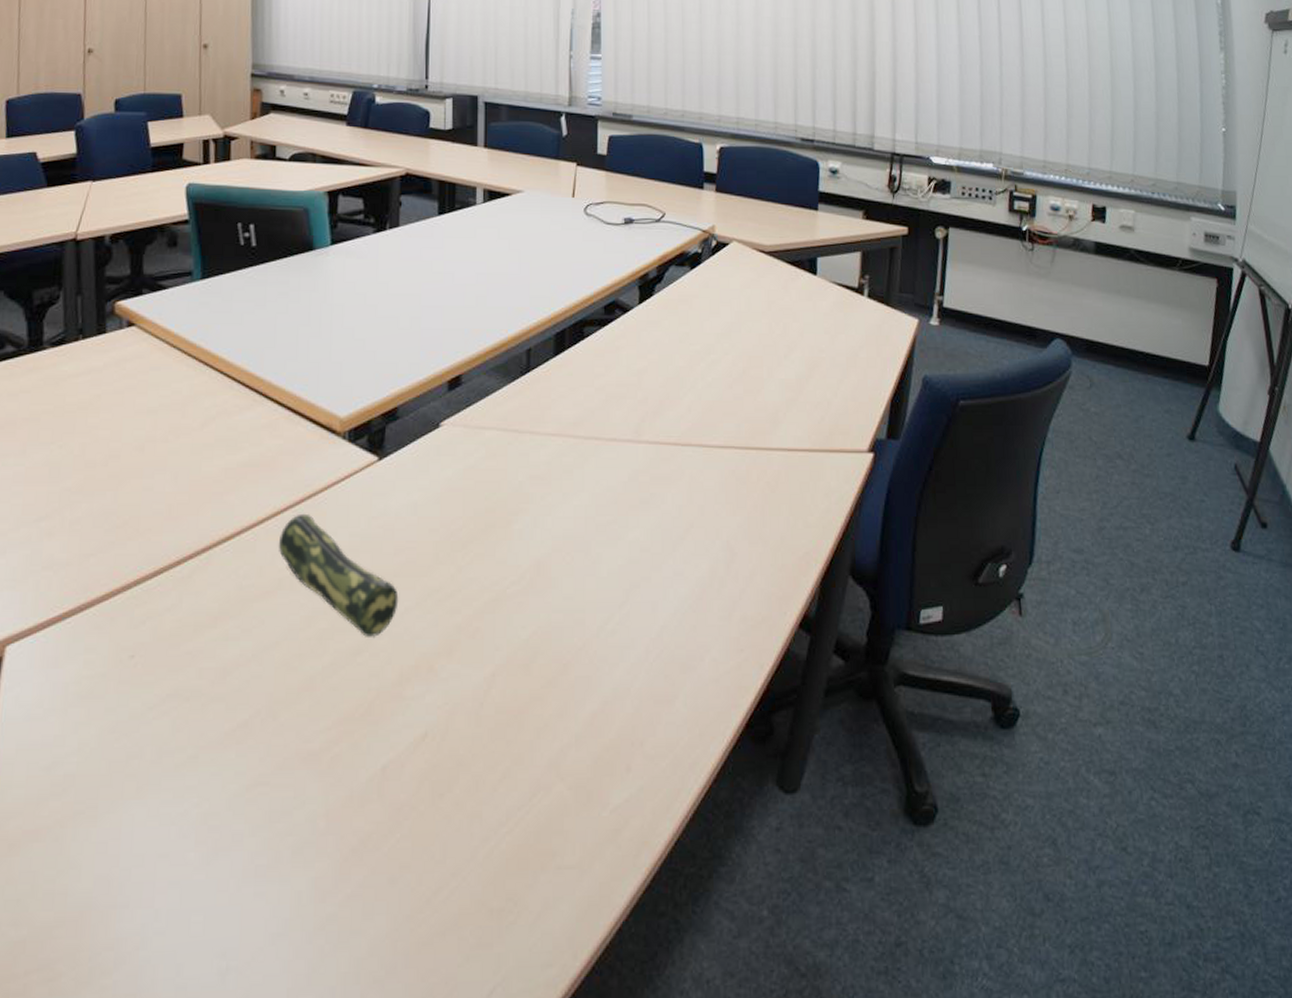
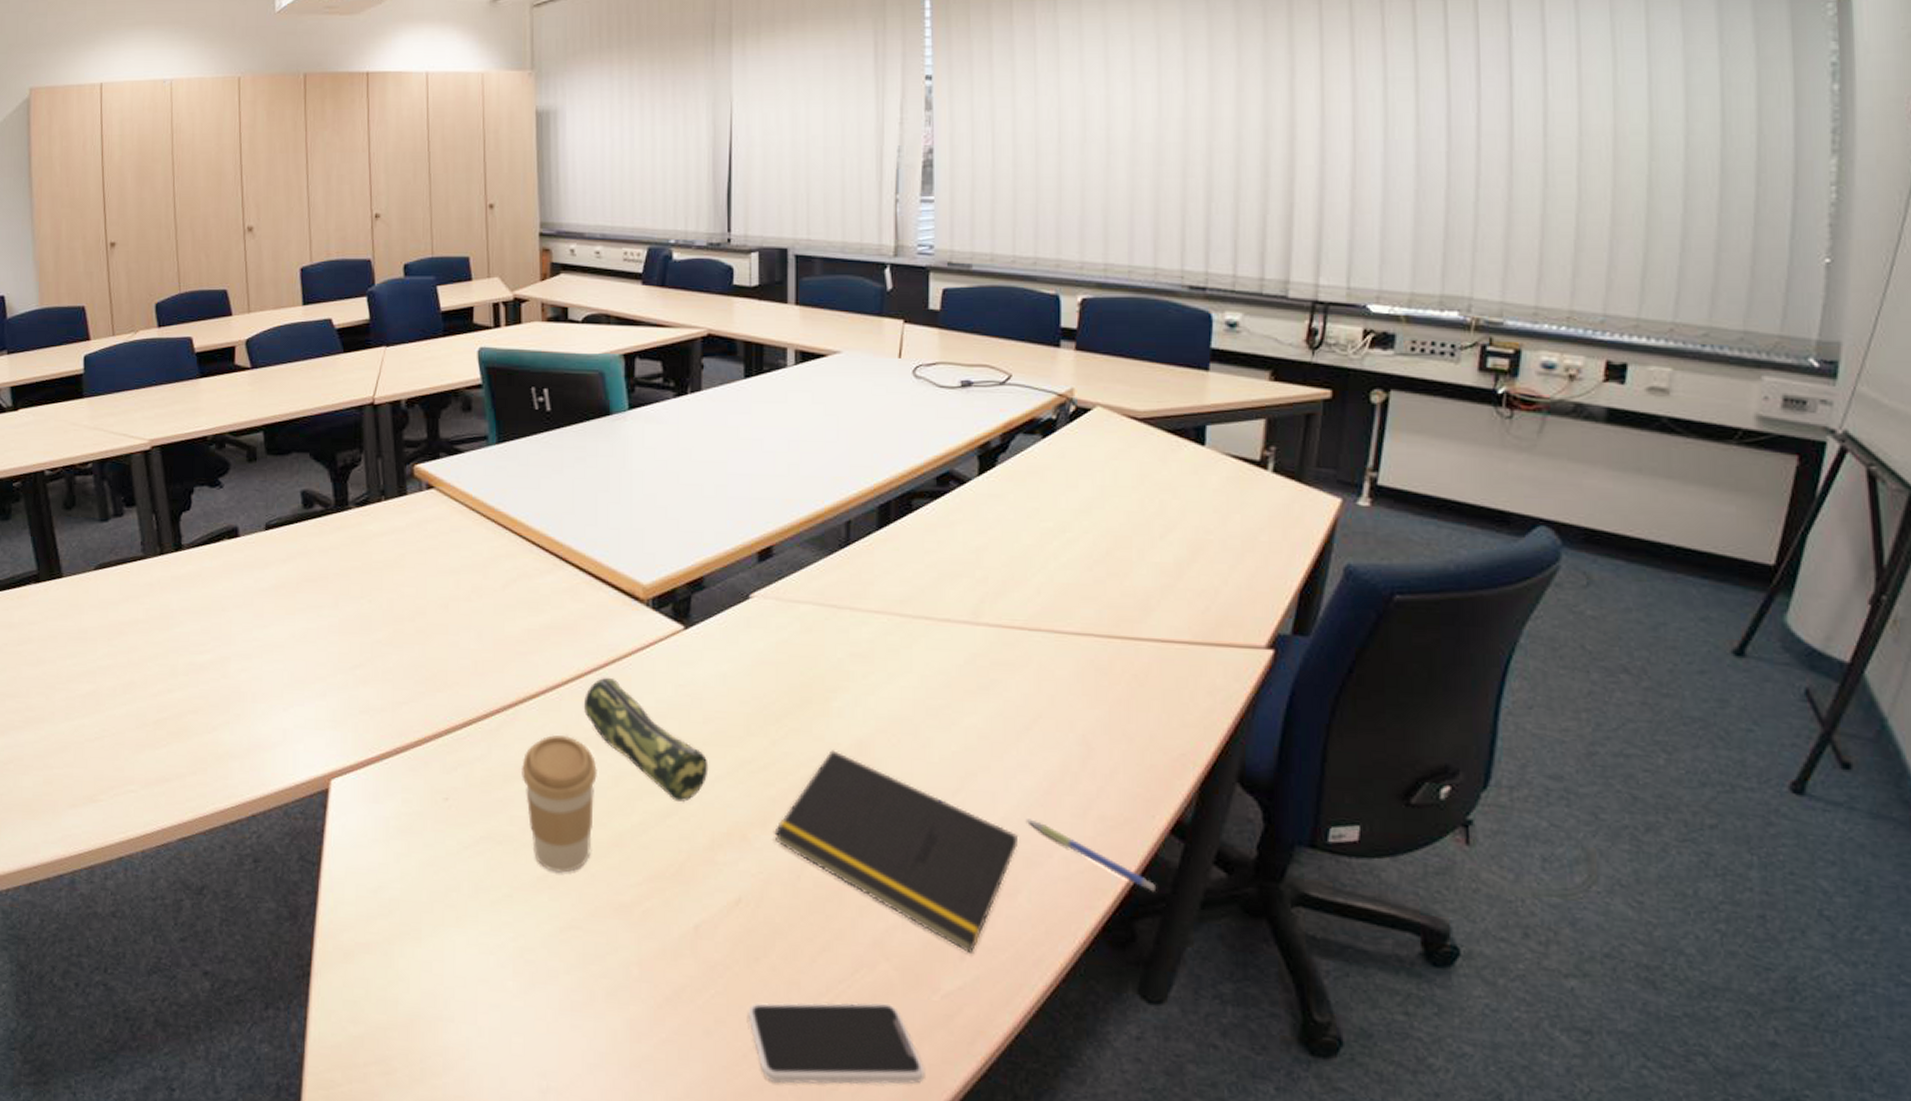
coffee cup: none [213,578,290,725] -> present [522,735,597,873]
smartphone: none [432,825,596,925] -> present [748,1002,925,1085]
notepad: none [459,572,676,765] -> present [774,750,1019,955]
pen: none [682,625,788,685] -> present [1027,819,1155,893]

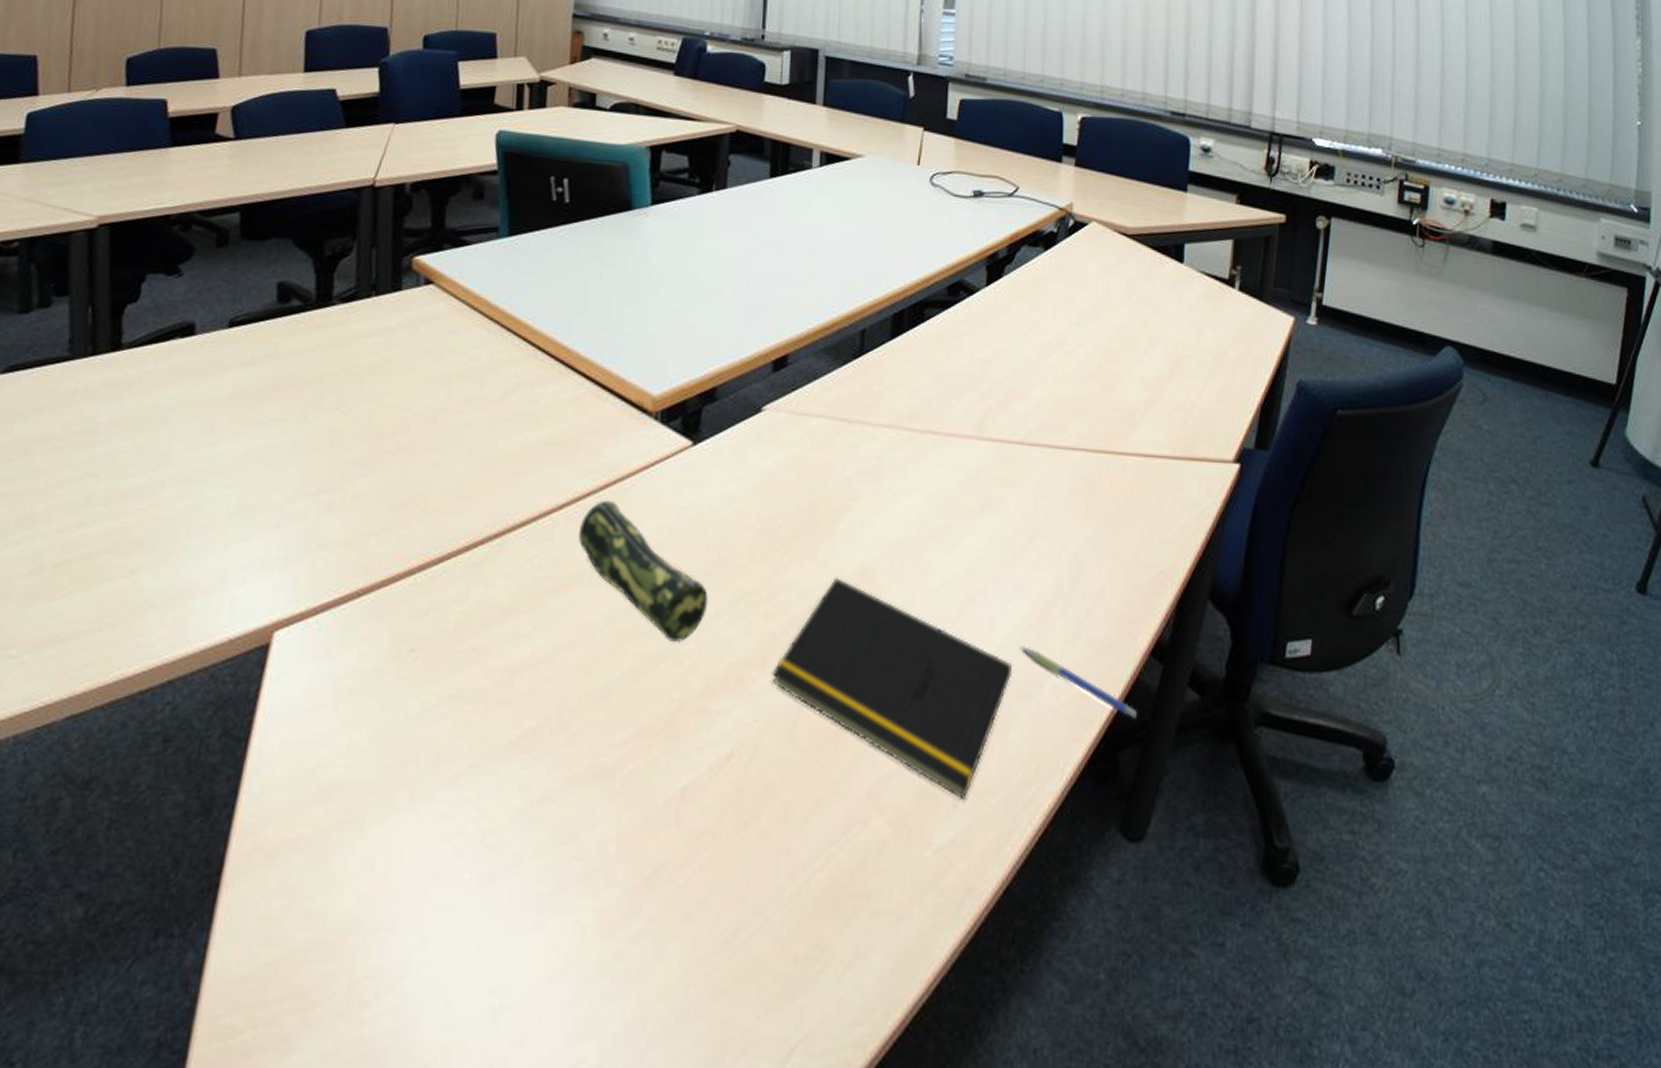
coffee cup: present [522,735,597,873] -> none [502,569,588,734]
smartphone: present [748,1002,925,1085] -> none [732,864,914,972]

